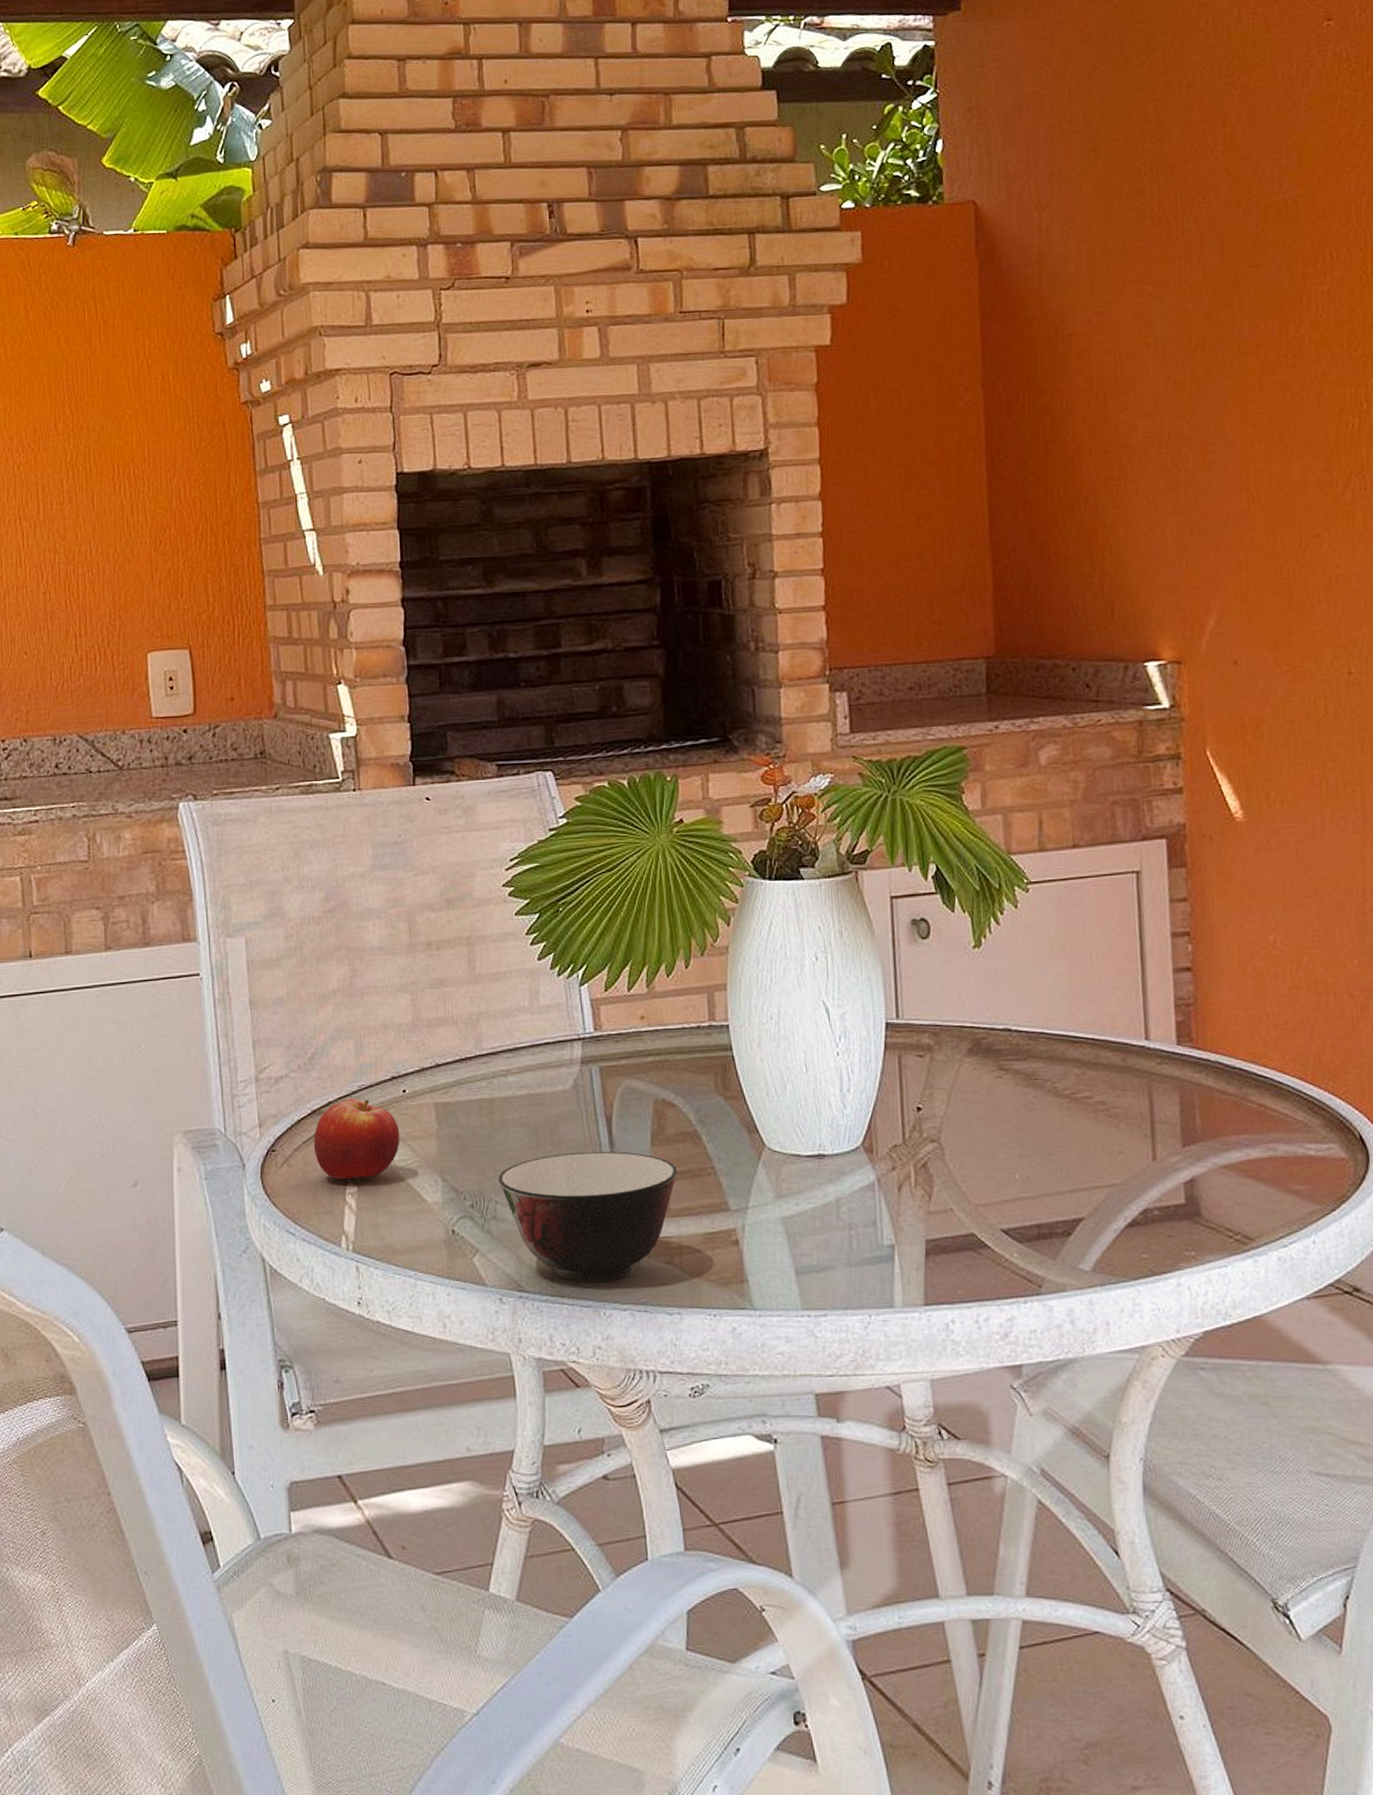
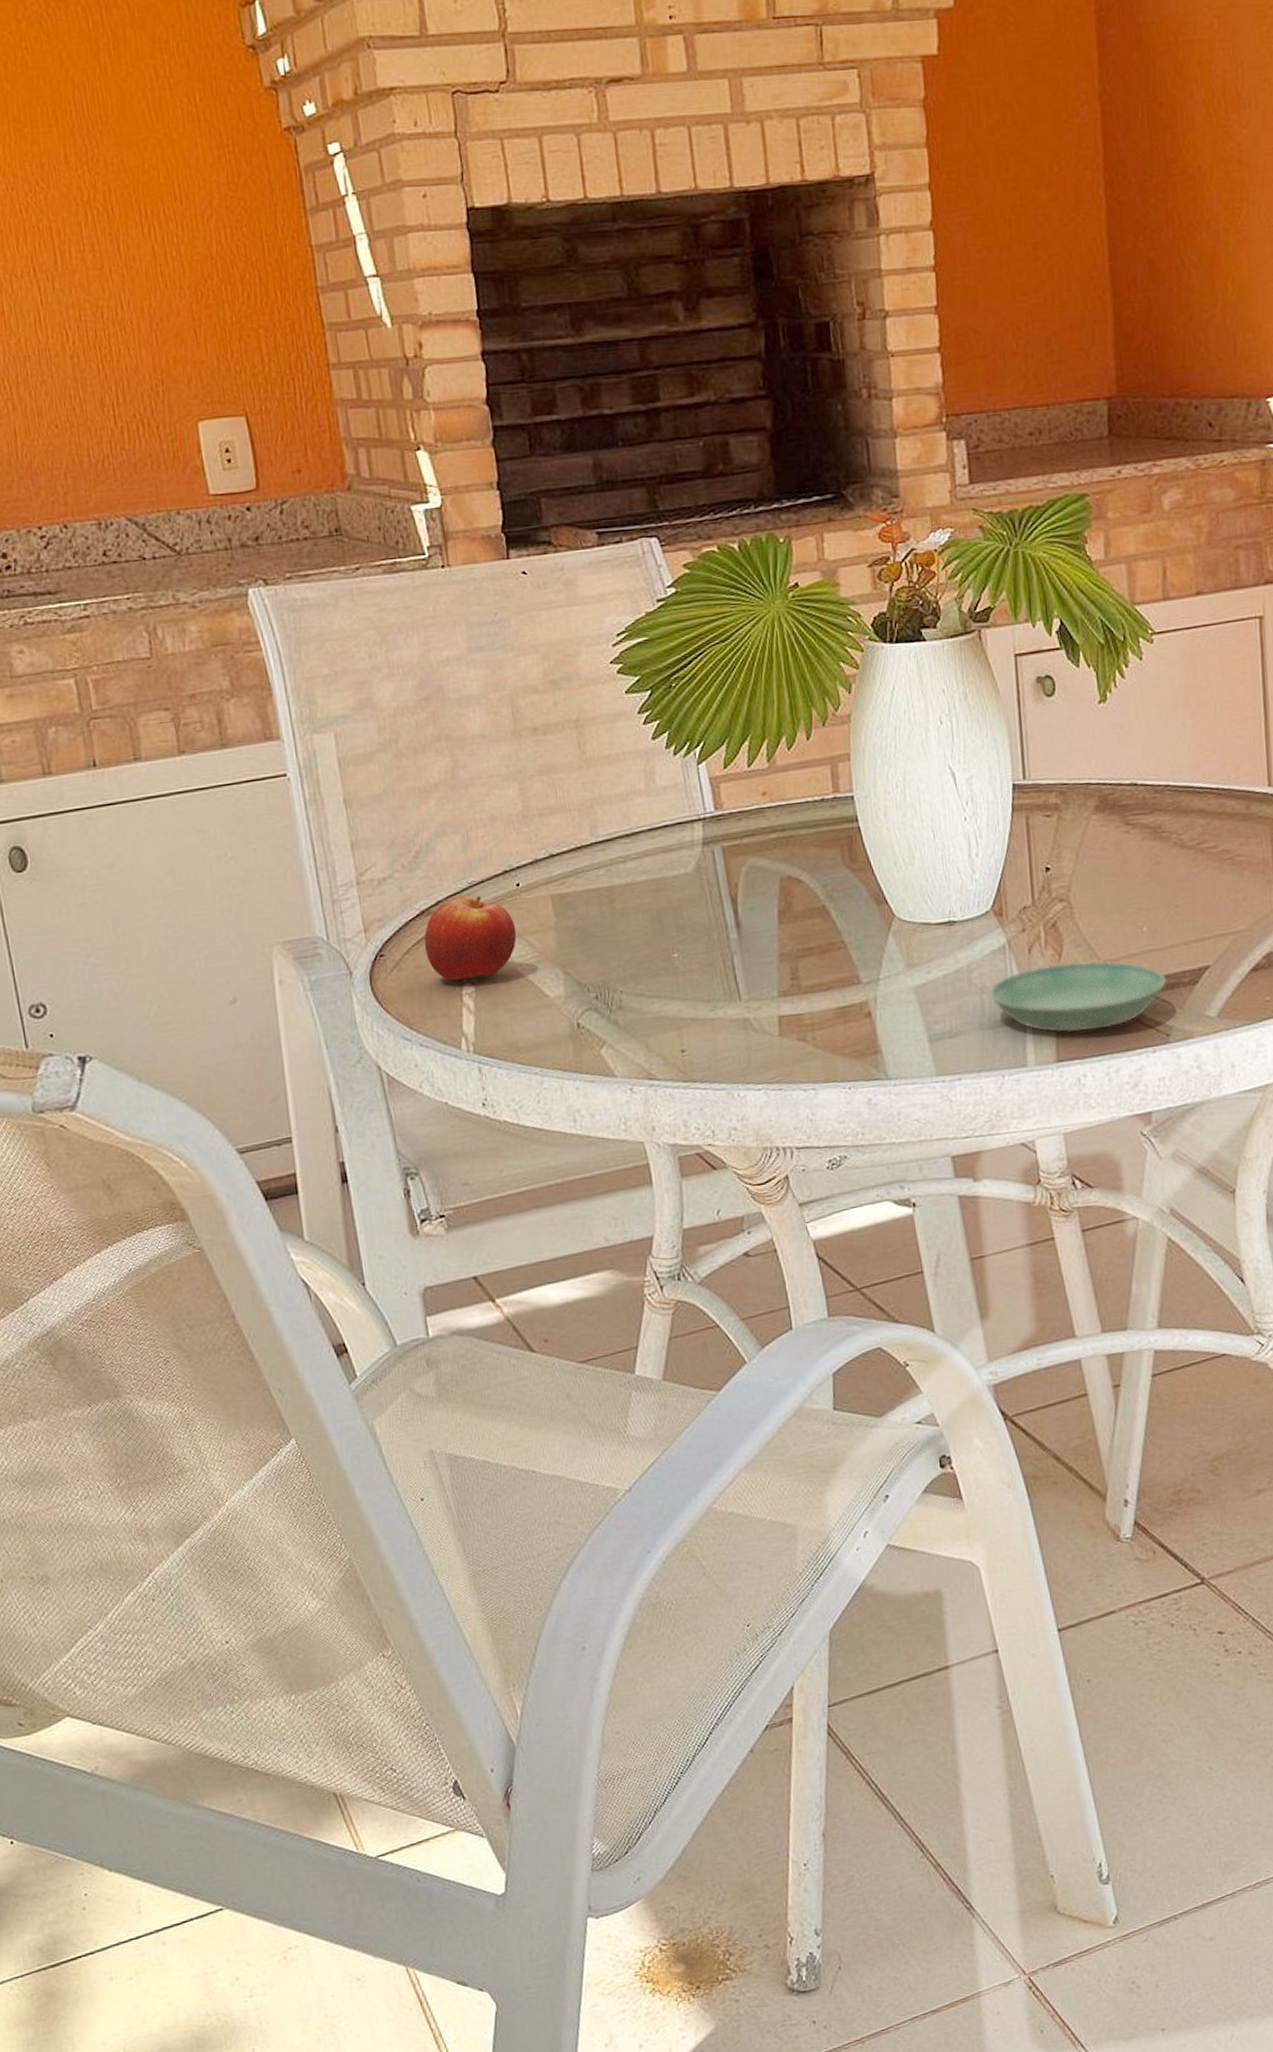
soup bowl: present [498,1151,678,1282] -> none [622,932,807,1066]
saucer: none [857,1204,1040,1276] -> present [989,961,1167,1033]

